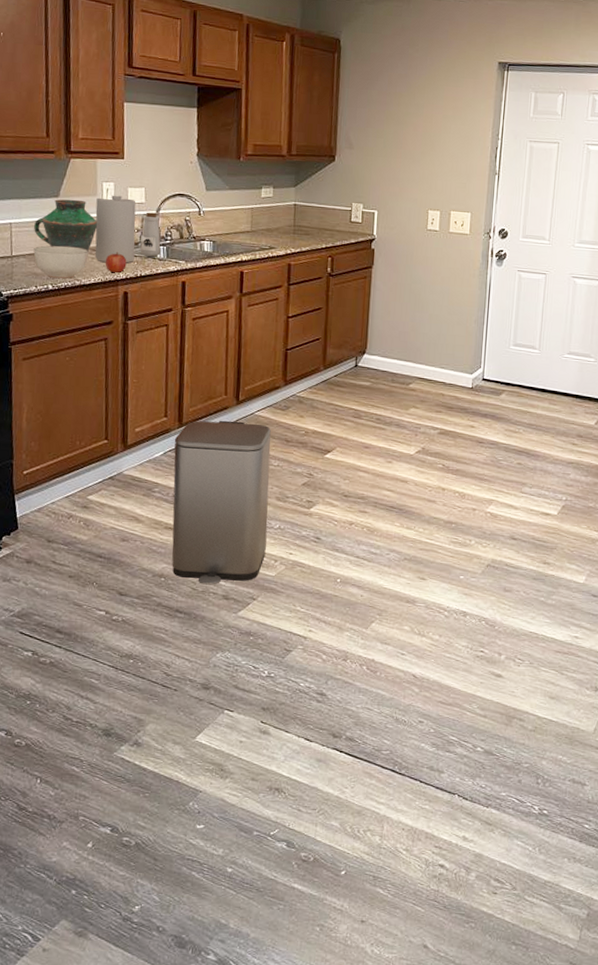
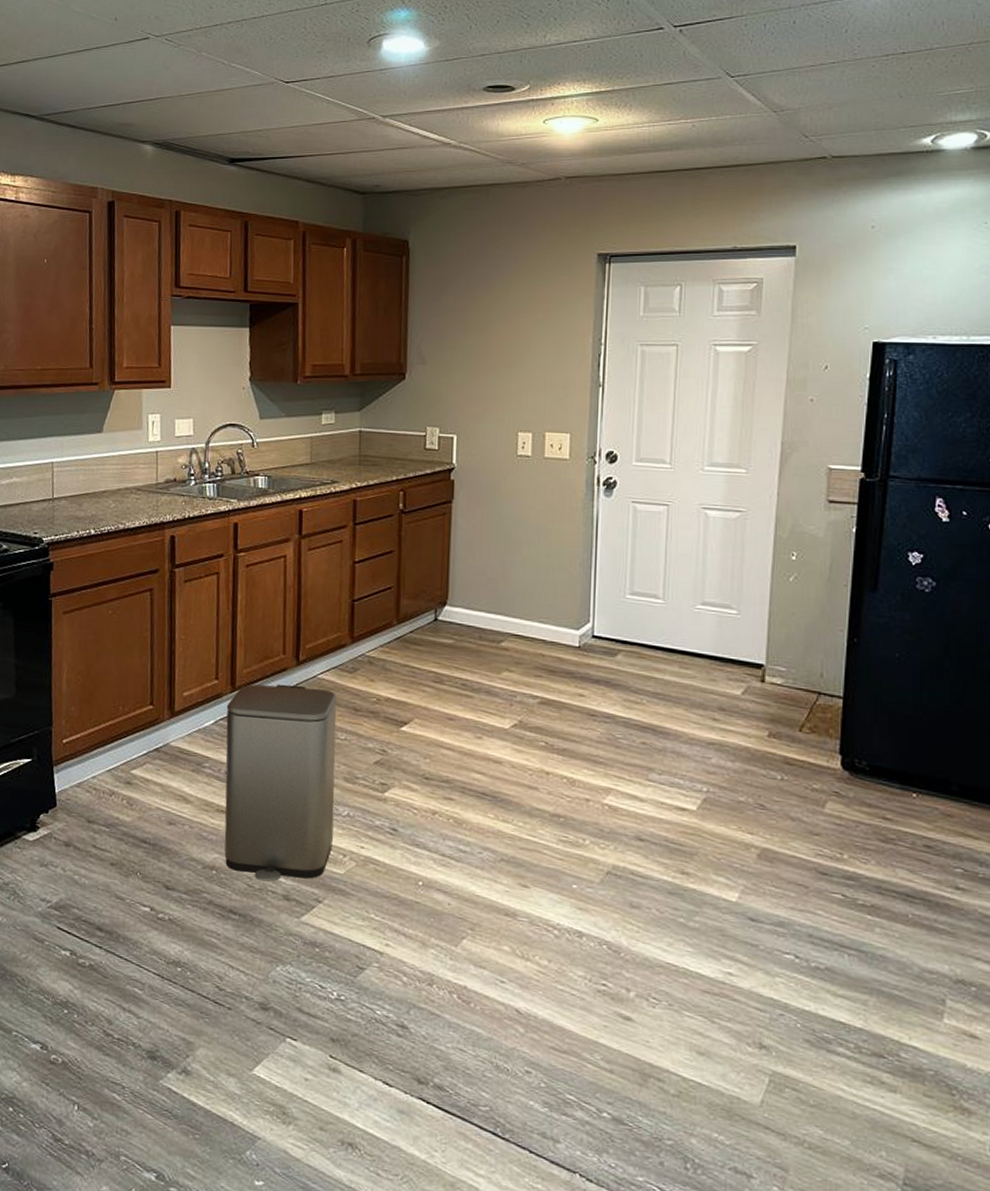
bowl: present [32,245,90,279] -> none [74,485,134,523]
vase: present [34,199,98,251] -> none [76,434,143,491]
paper towel holder: present [94,195,136,263] -> none [139,428,184,504]
fruit: present [105,252,127,274] -> none [150,491,174,515]
bottle: present [140,212,161,257] -> none [188,445,211,496]

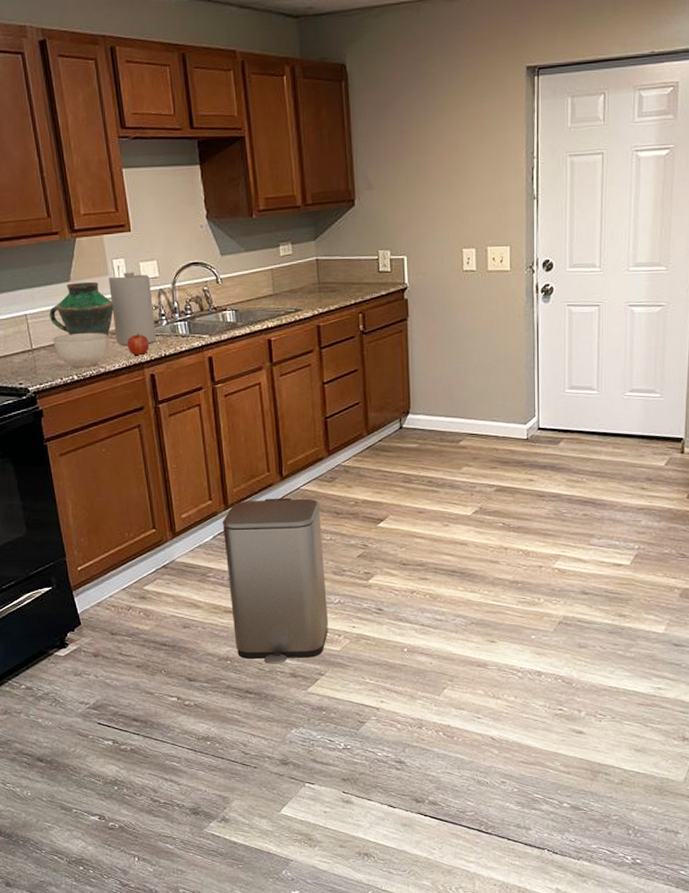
bowl: none [74,485,134,523] -> present [52,332,110,368]
vase: none [76,434,143,491] -> present [50,281,114,335]
paper towel holder: none [139,428,184,504] -> present [109,272,157,345]
fruit: none [150,491,174,515] -> present [126,333,149,356]

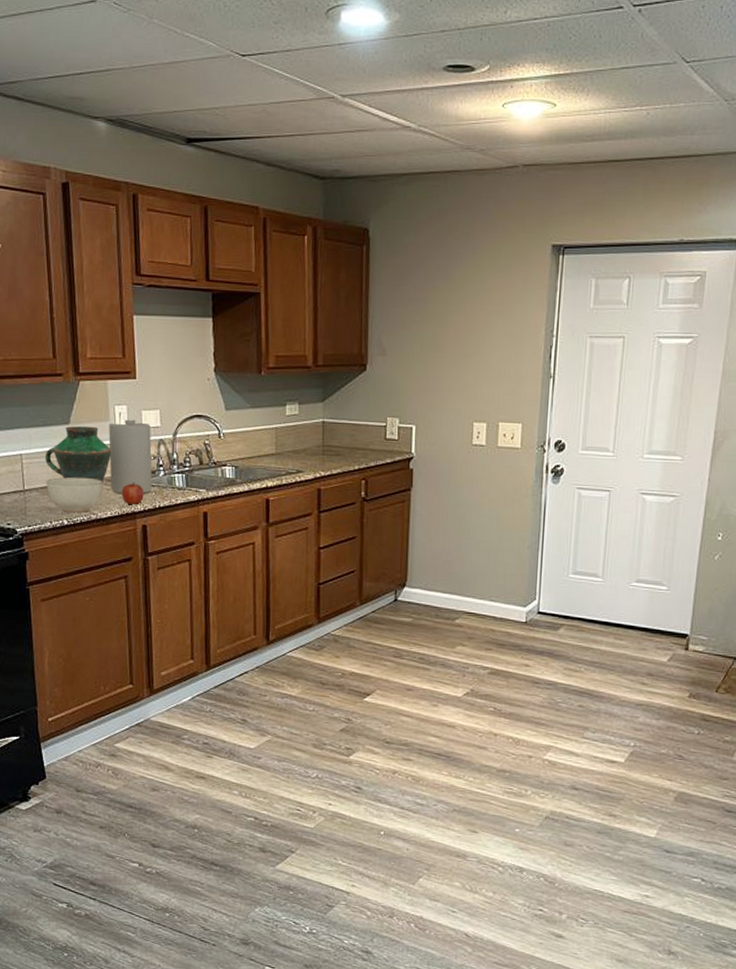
pedal bin: present [222,497,328,664] -> none [202,662,305,837]

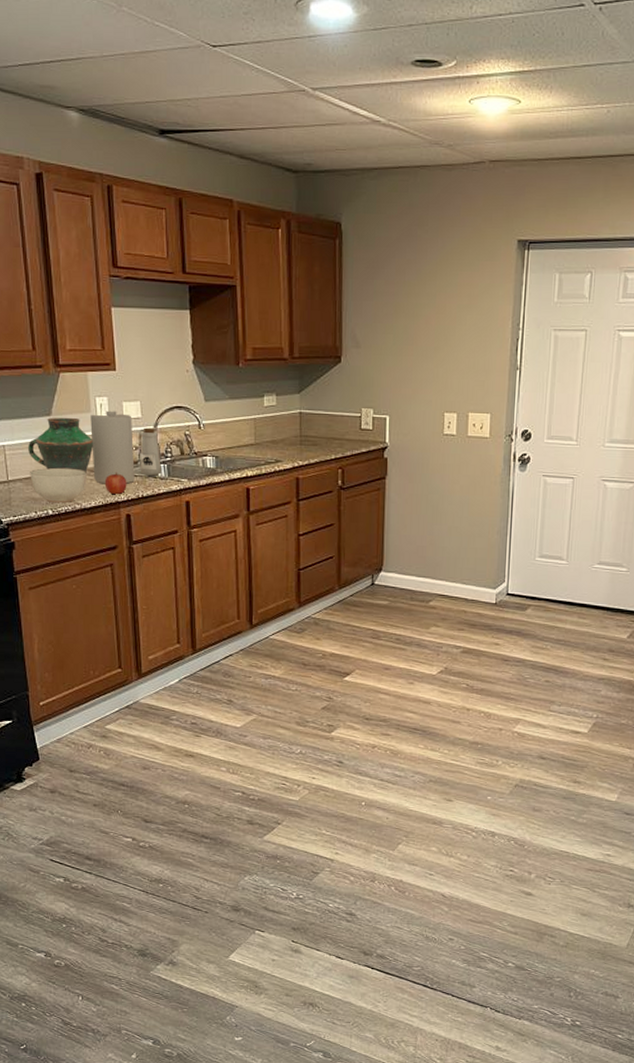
bottle: none [157,436,180,486] -> present [140,427,161,476]

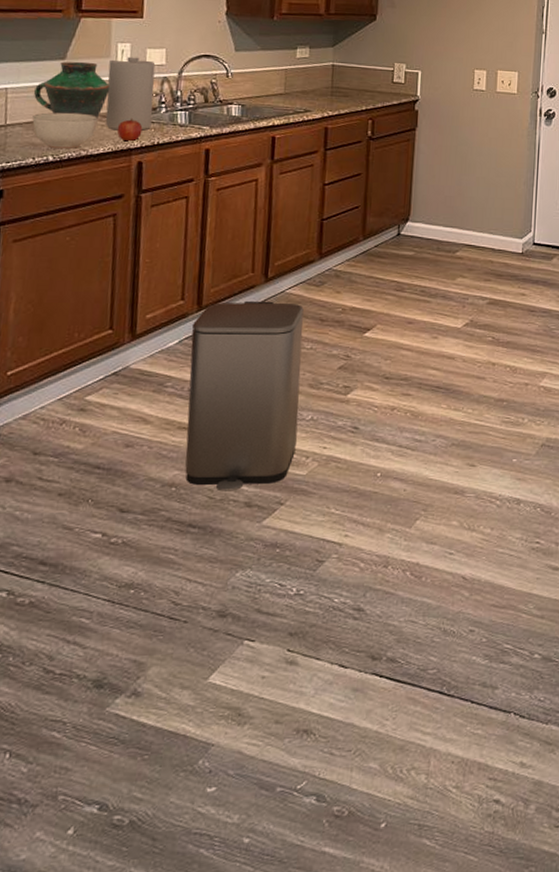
bottle: present [140,427,161,476] -> none [158,74,183,123]
pedal bin: none [188,645,289,811] -> present [185,300,304,492]

